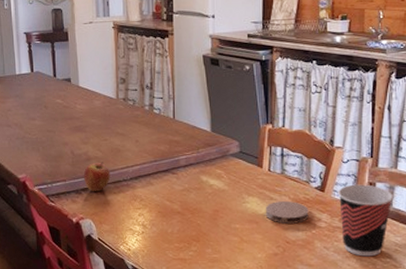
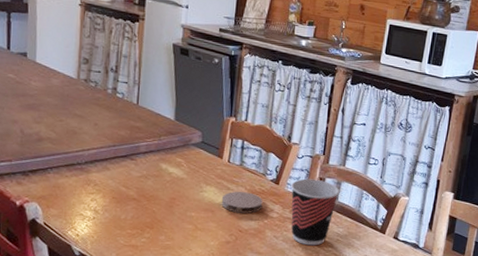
fruit: present [83,162,111,191] -> none [32,143,64,174]

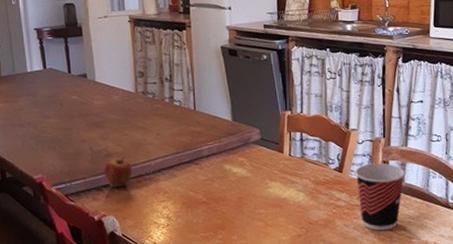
fruit: none [32,143,64,174] -> present [103,157,133,187]
coaster: present [221,192,263,214] -> none [287,183,329,206]

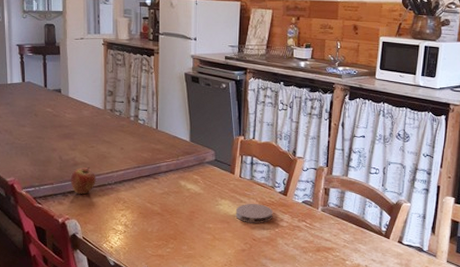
coaster: none [287,183,329,206] -> present [235,204,273,223]
cup: present [355,163,406,231] -> none [298,189,344,252]

